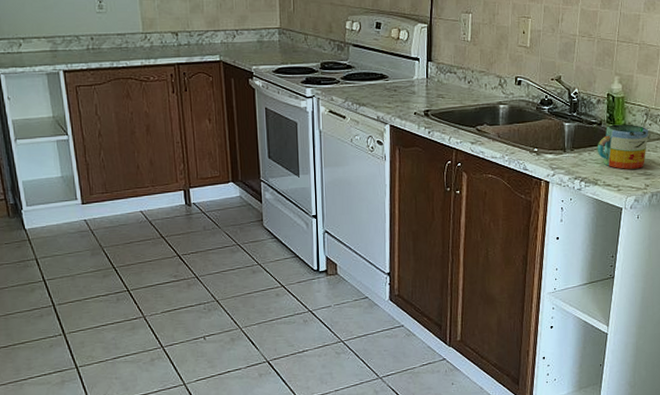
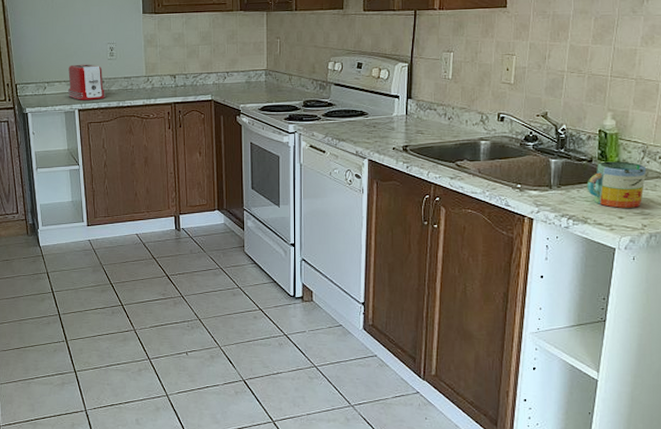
toaster: none [48,17,96,60] -> present [67,64,106,100]

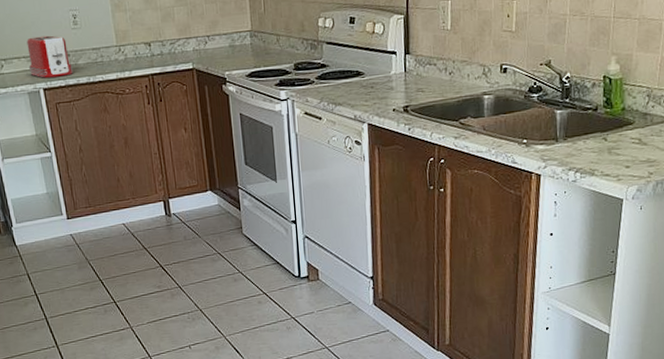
mug: present [586,161,646,208] -> none [593,107,651,157]

